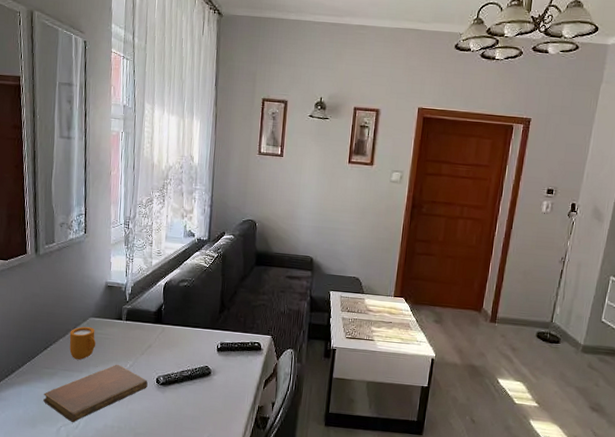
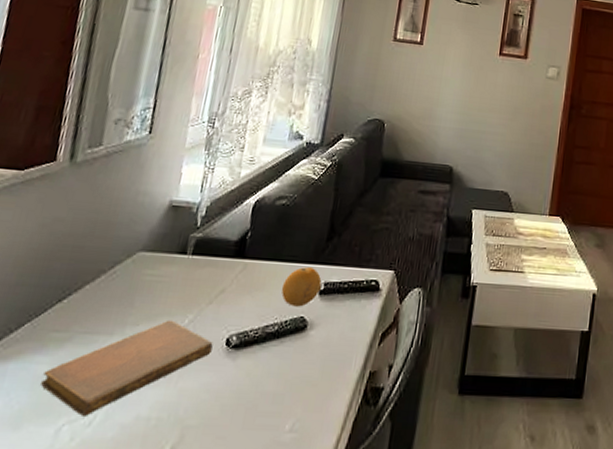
mug: present [69,326,96,360] -> none [98,265,144,316]
fruit: none [190,331,218,359] -> present [281,267,322,307]

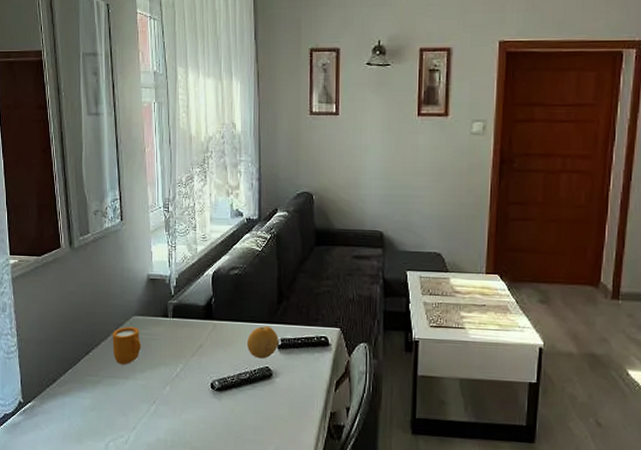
notebook: present [40,320,213,416] -> none [89,368,201,436]
mug: none [98,265,144,316] -> present [112,327,141,365]

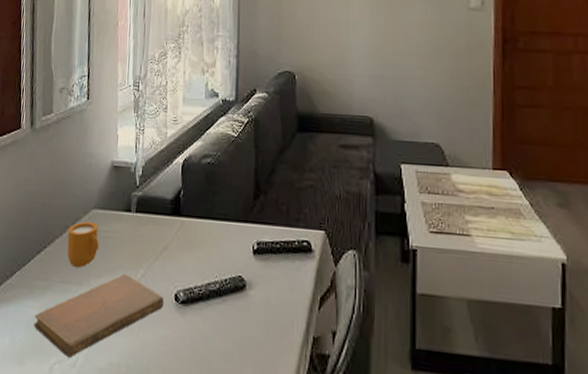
notebook: none [89,368,201,436] -> present [34,273,164,358]
fruit: present [246,326,278,359] -> none [217,226,254,266]

